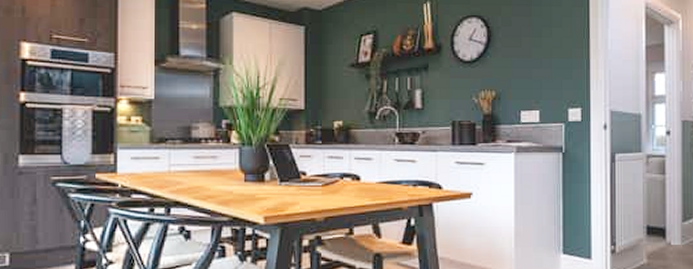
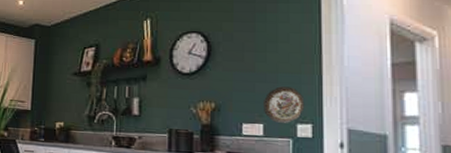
decorative plate: none [538,72,575,108] -> present [262,86,305,123]

